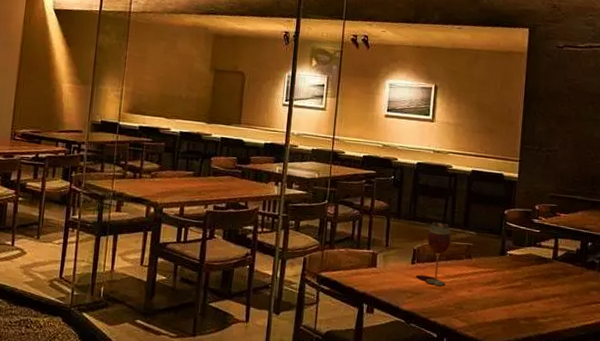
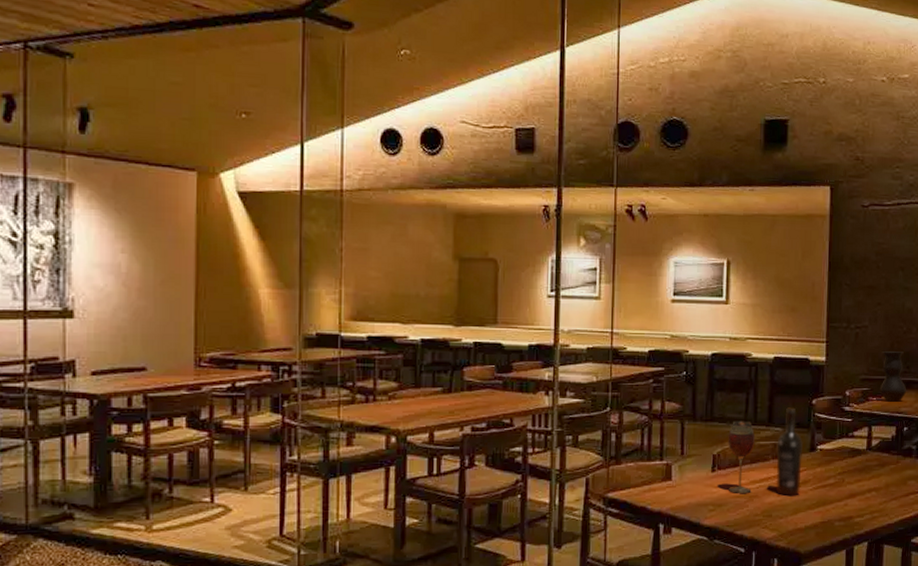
wine bottle: none [468,215,495,292] -> present [776,407,804,496]
vase: none [566,173,593,219] -> present [879,351,907,402]

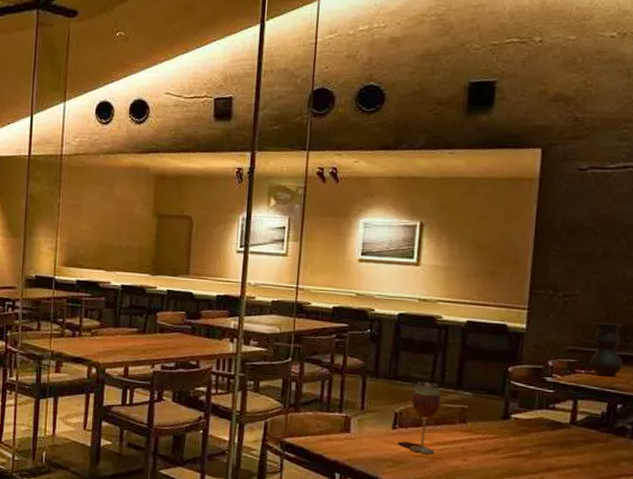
wine bottle: present [776,407,804,496] -> none [462,373,496,462]

